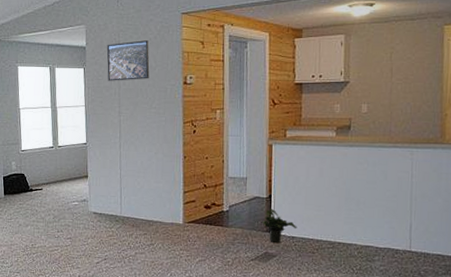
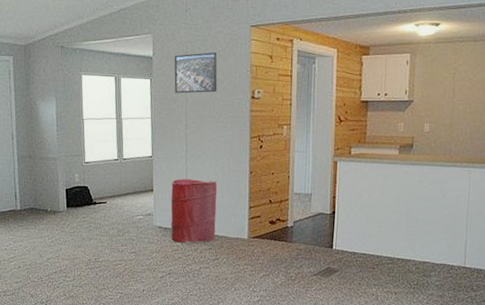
laundry hamper: none [105,164,152,229] -> present [171,178,218,244]
potted plant: present [262,208,297,244] -> none [325,224,359,259]

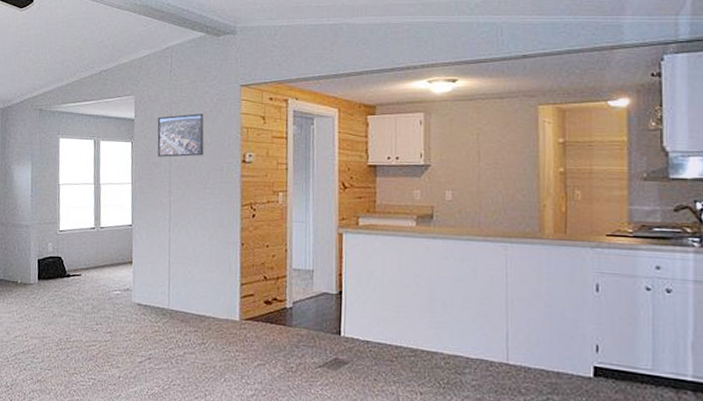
laundry hamper: present [171,178,218,244] -> none [151,250,204,325]

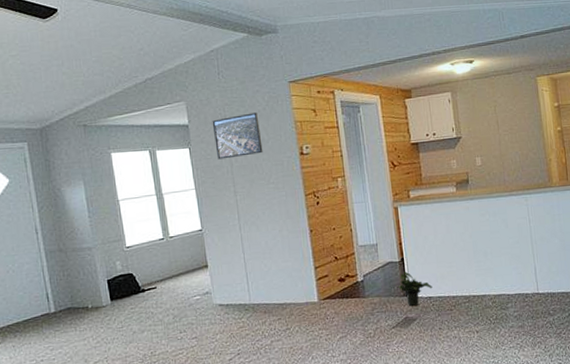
potted plant: none [331,306,372,349] -> present [398,271,433,307]

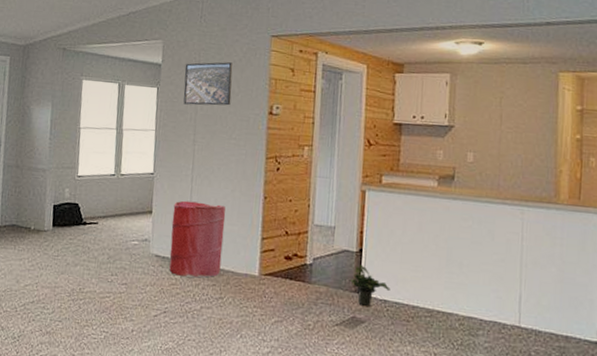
laundry hamper: none [227,245,283,319] -> present [169,200,226,278]

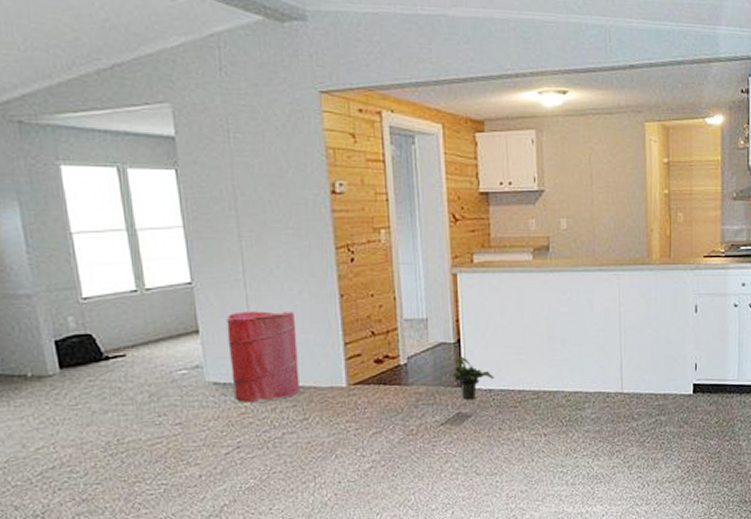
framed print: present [183,62,233,106] -> none [209,129,280,189]

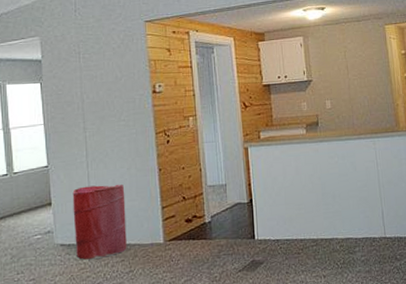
potted plant: present [451,356,494,400] -> none [246,213,281,250]

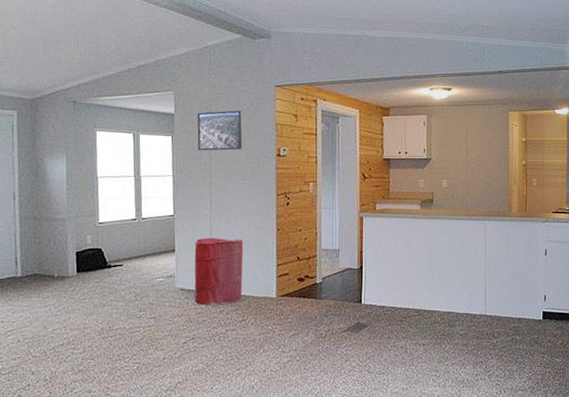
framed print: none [65,50,115,95] -> present [197,110,243,151]

